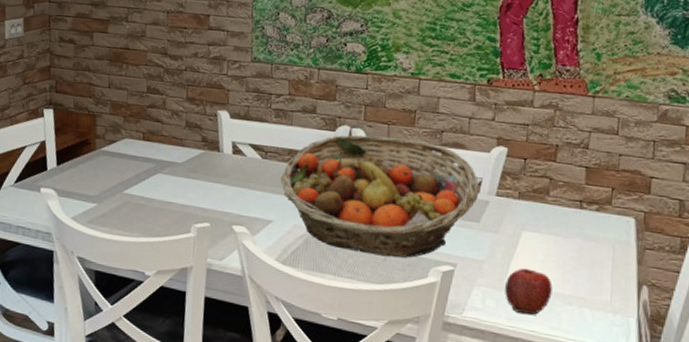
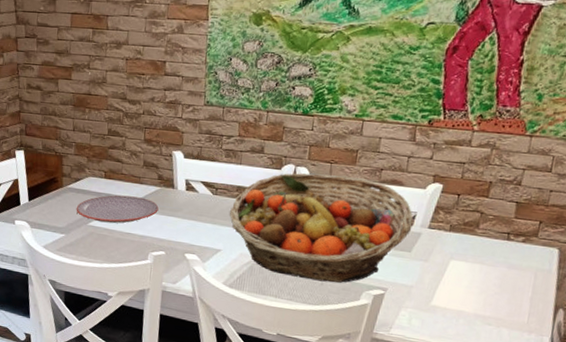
plate: none [110,159,203,191] -> present [76,195,159,224]
apple: present [505,267,553,315] -> none [429,292,475,333]

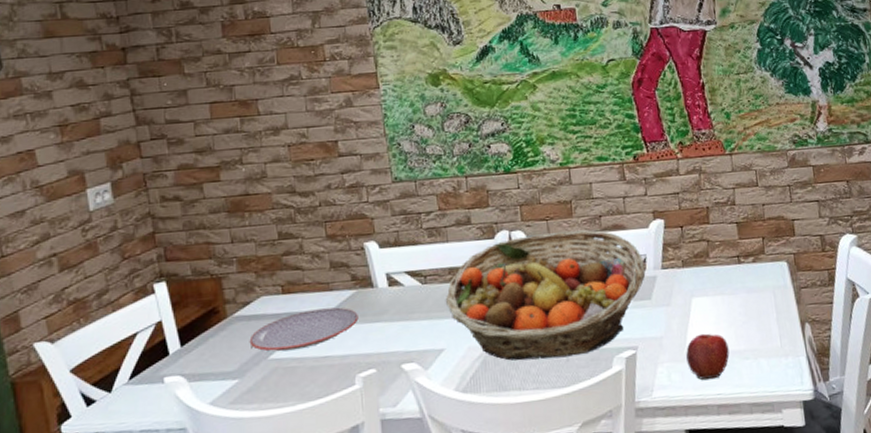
apple: none [429,292,475,333] -> present [686,333,730,380]

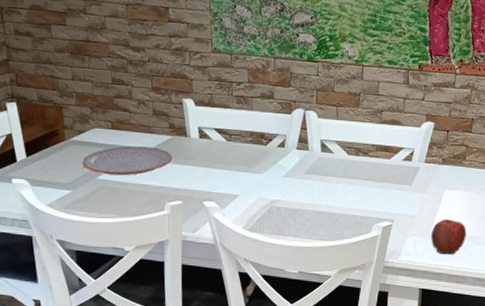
fruit basket: present [445,230,646,361] -> none [244,116,412,219]

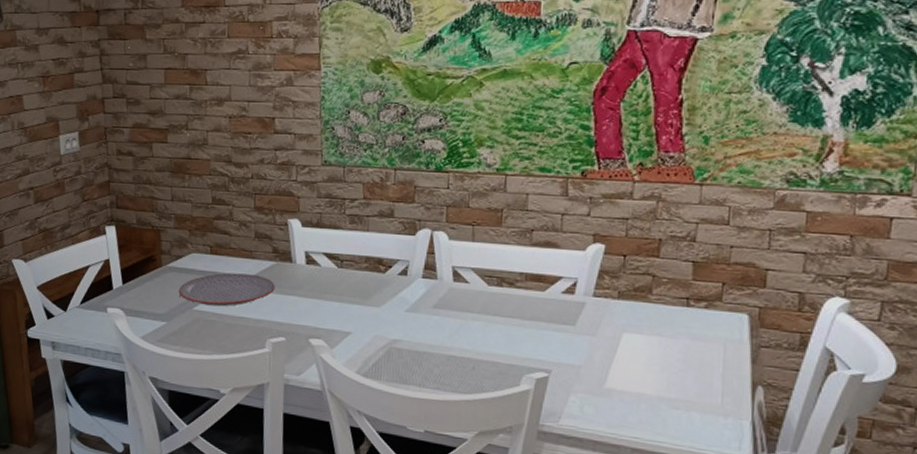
apple: present [431,219,467,255] -> none [604,371,657,421]

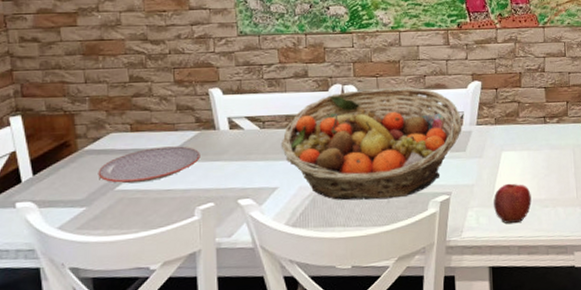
fruit basket: none [358,238,575,366] -> present [280,87,462,201]
apple: none [604,371,657,421] -> present [494,183,532,224]

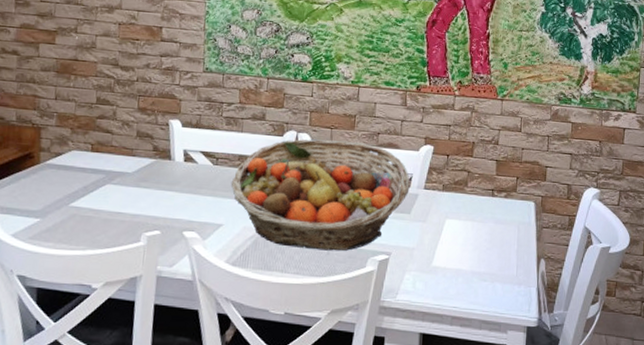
plate: present [98,146,200,184] -> none [55,169,154,203]
apple: present [494,183,532,224] -> none [432,251,471,293]

